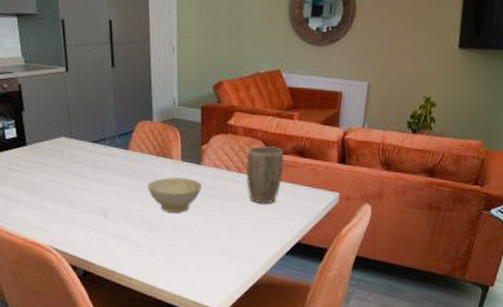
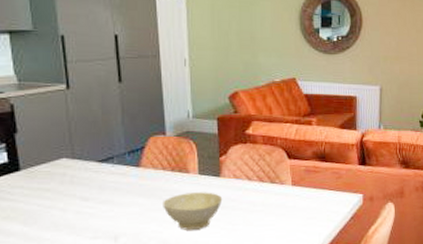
plant pot: present [246,145,284,204] -> none [267,152,306,212]

